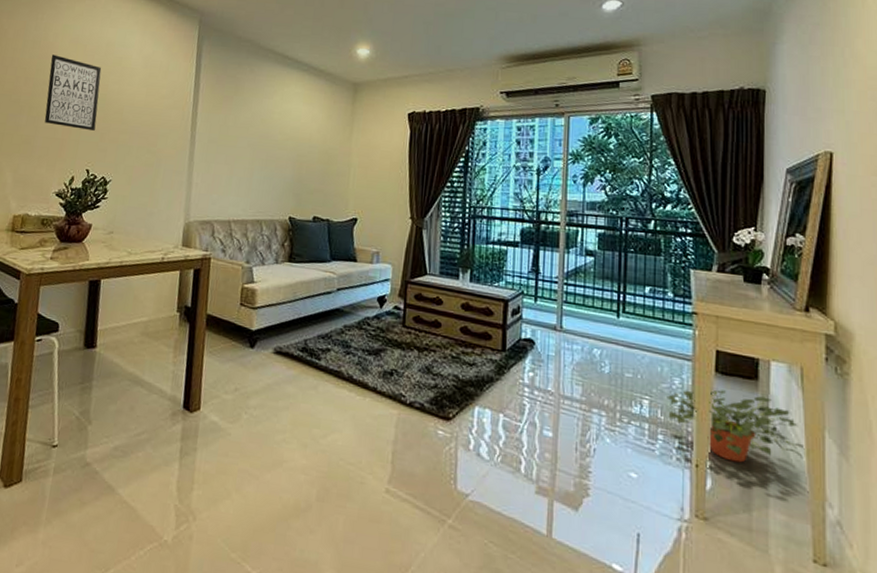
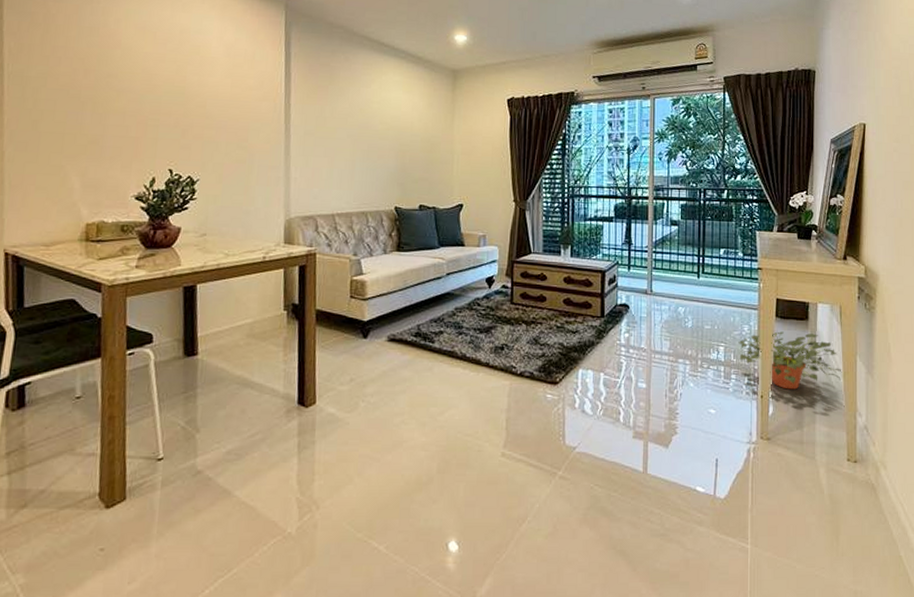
wall art: present [44,54,102,131] -> none [113,43,177,127]

